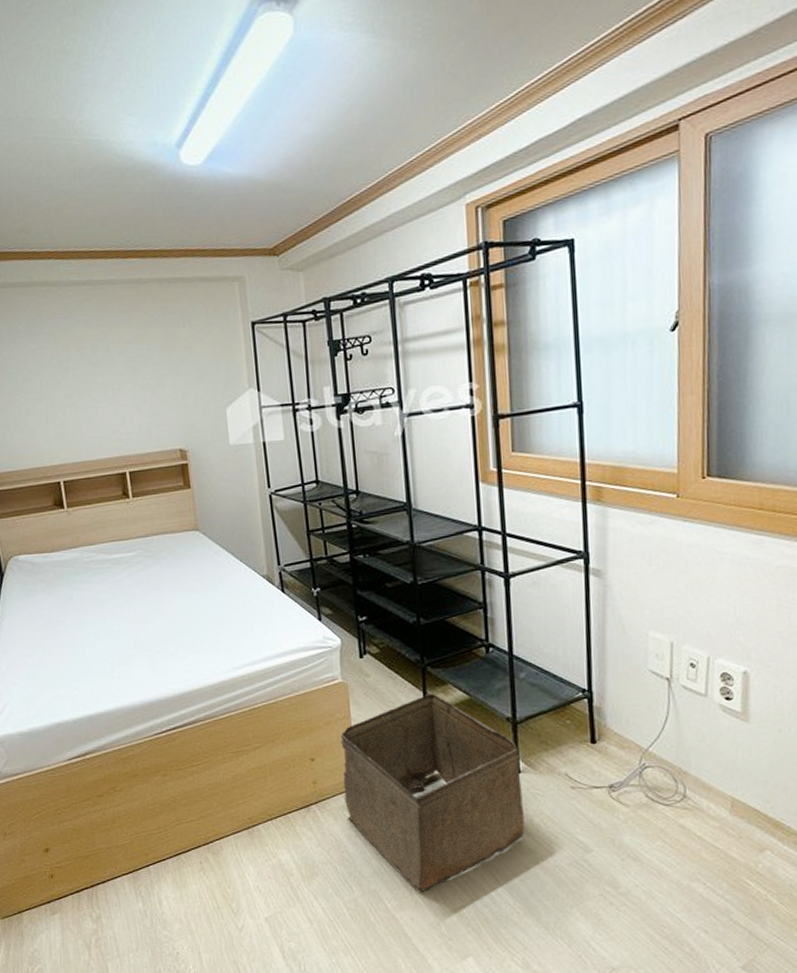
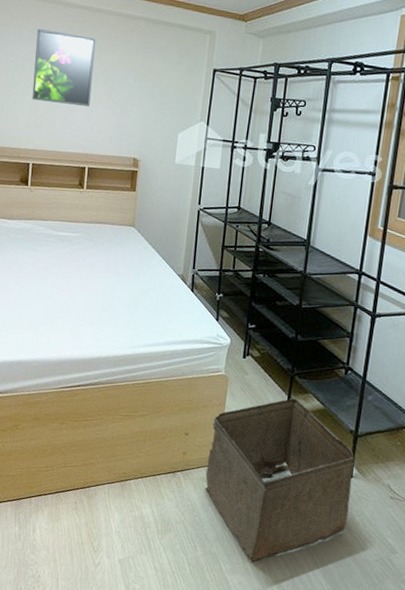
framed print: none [33,317,115,407] -> present [32,29,96,106]

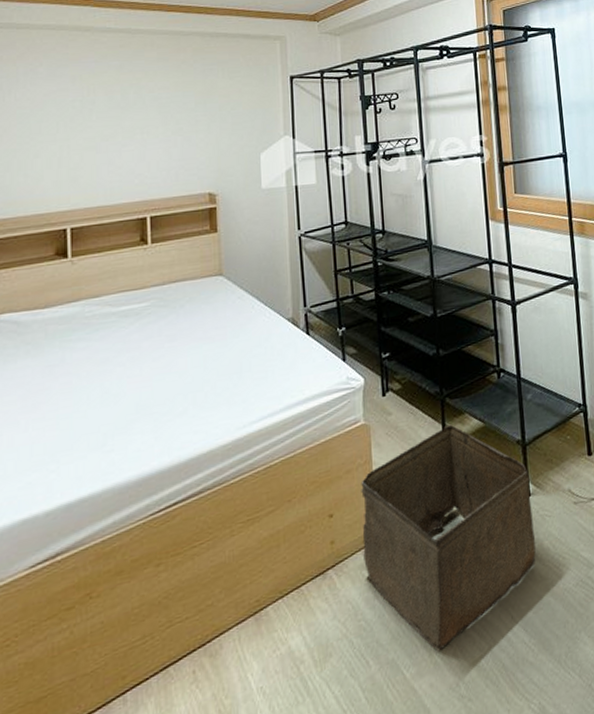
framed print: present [32,29,96,106] -> none [58,62,142,149]

